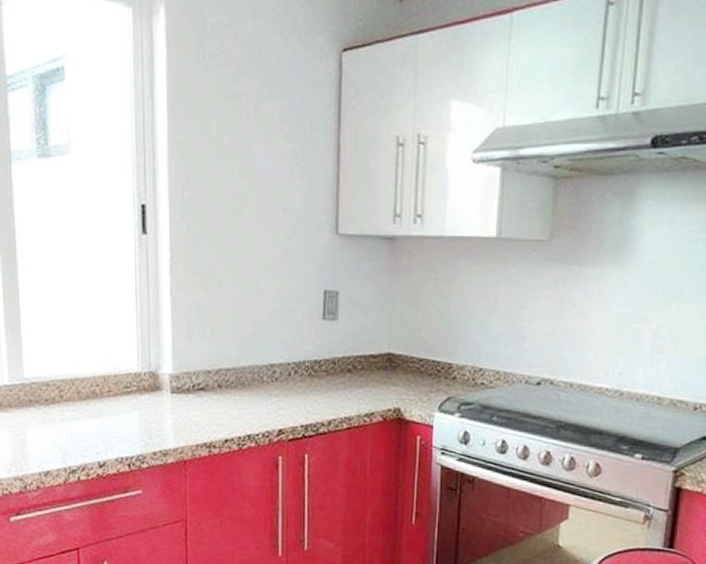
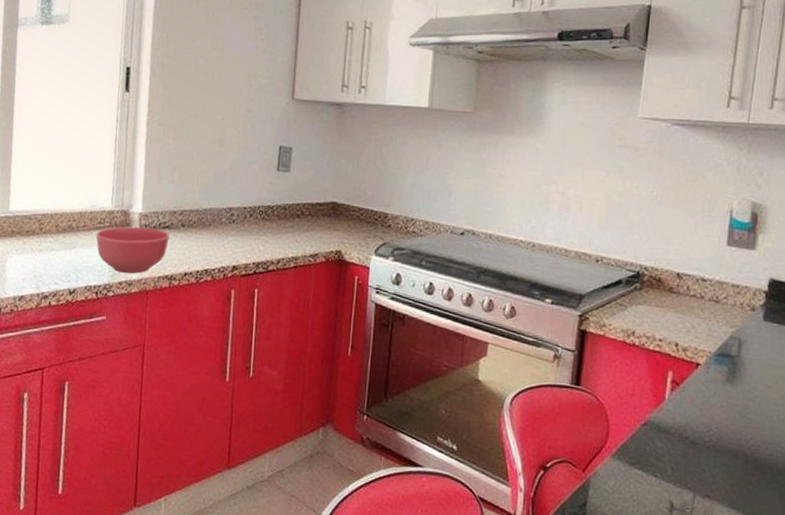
bowl: none [123,389,205,443] -> present [96,226,170,274]

